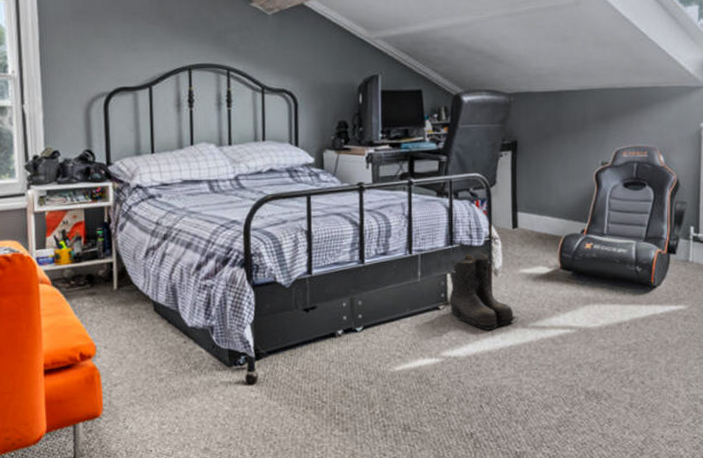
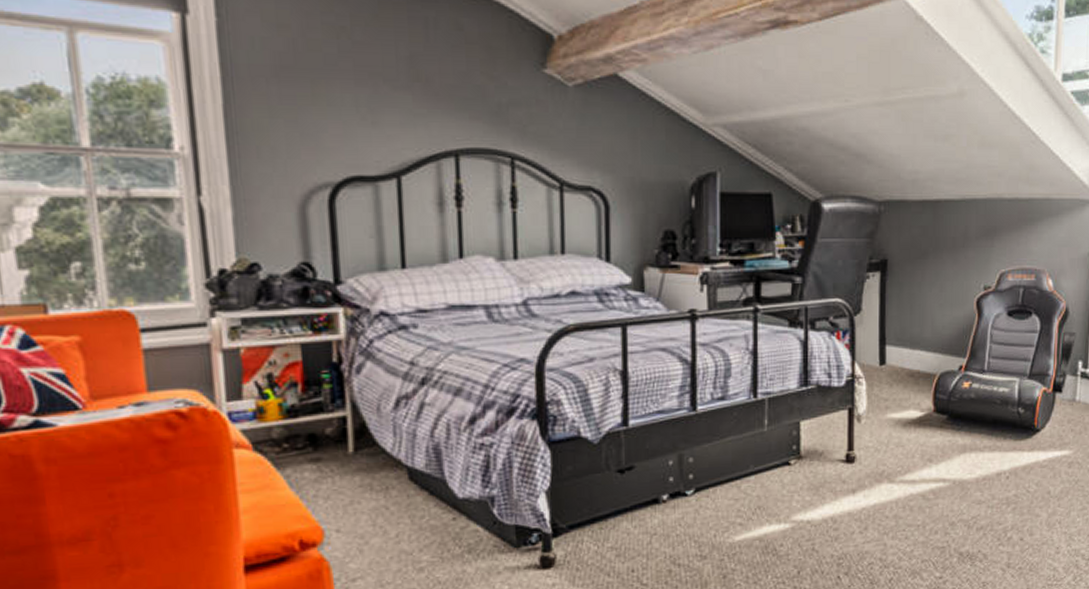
boots: present [449,252,517,330] -> none [802,394,883,488]

